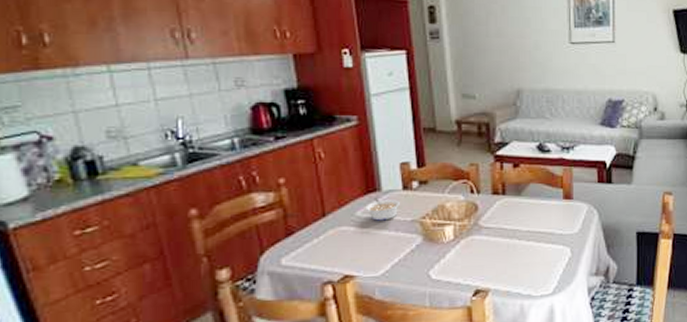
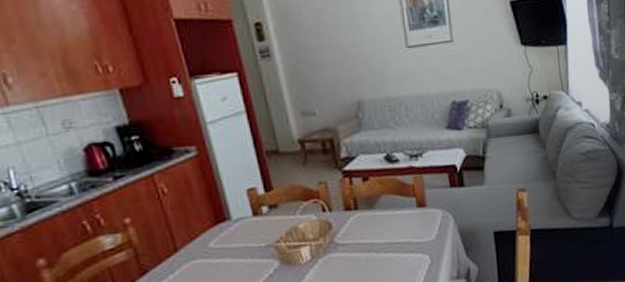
legume: present [365,197,400,221] -> none [217,226,252,250]

